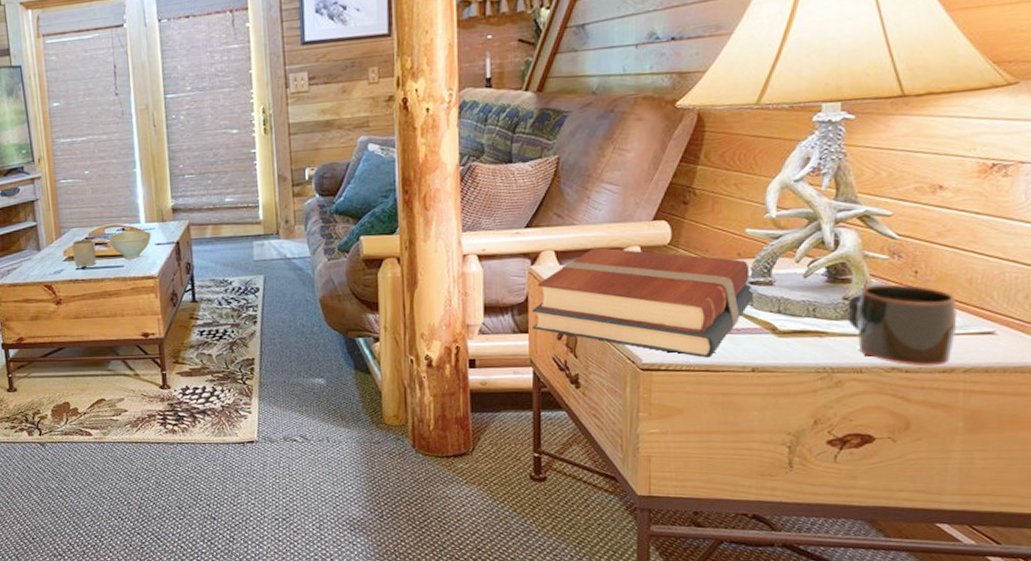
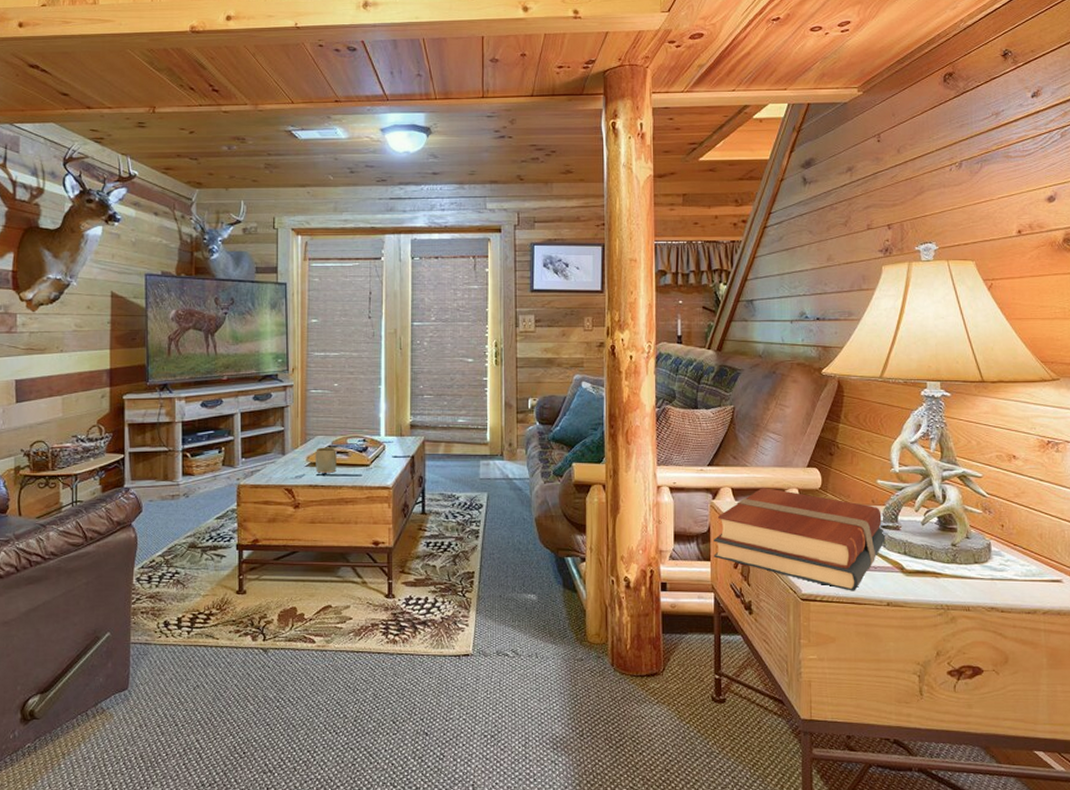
bowl: present [108,230,152,259] -> none [350,443,389,469]
mug: present [847,284,957,367] -> none [955,535,1034,608]

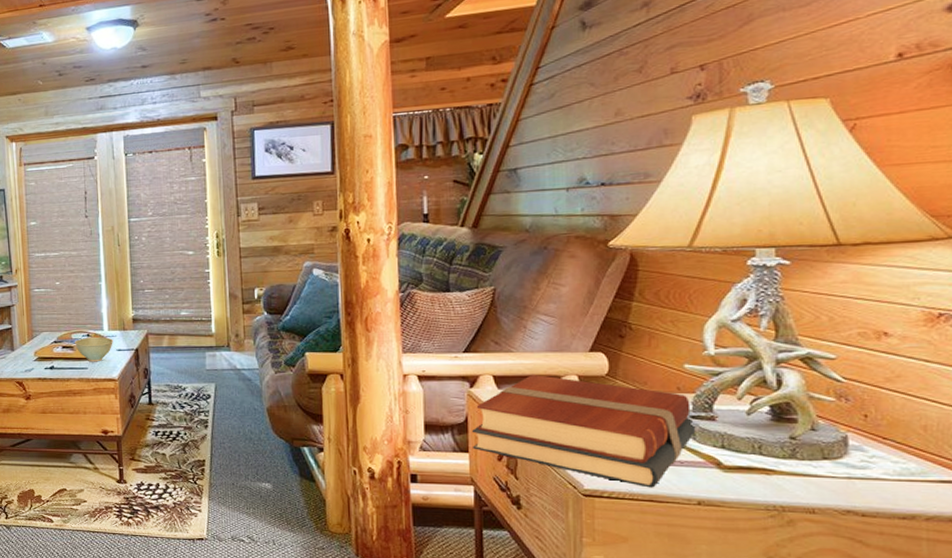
mug: present [316,447,337,473] -> none [42,342,63,367]
bowl: none [350,443,389,469] -> present [75,337,113,362]

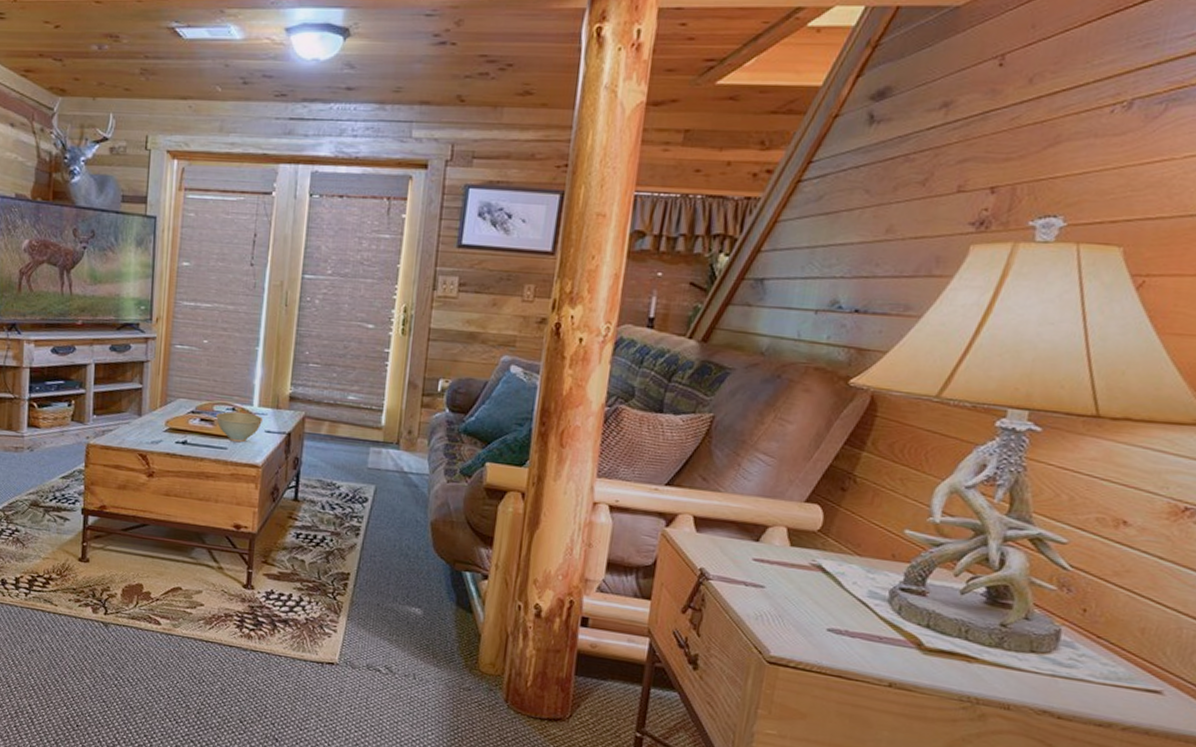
books: present [471,374,696,488] -> none [655,519,904,663]

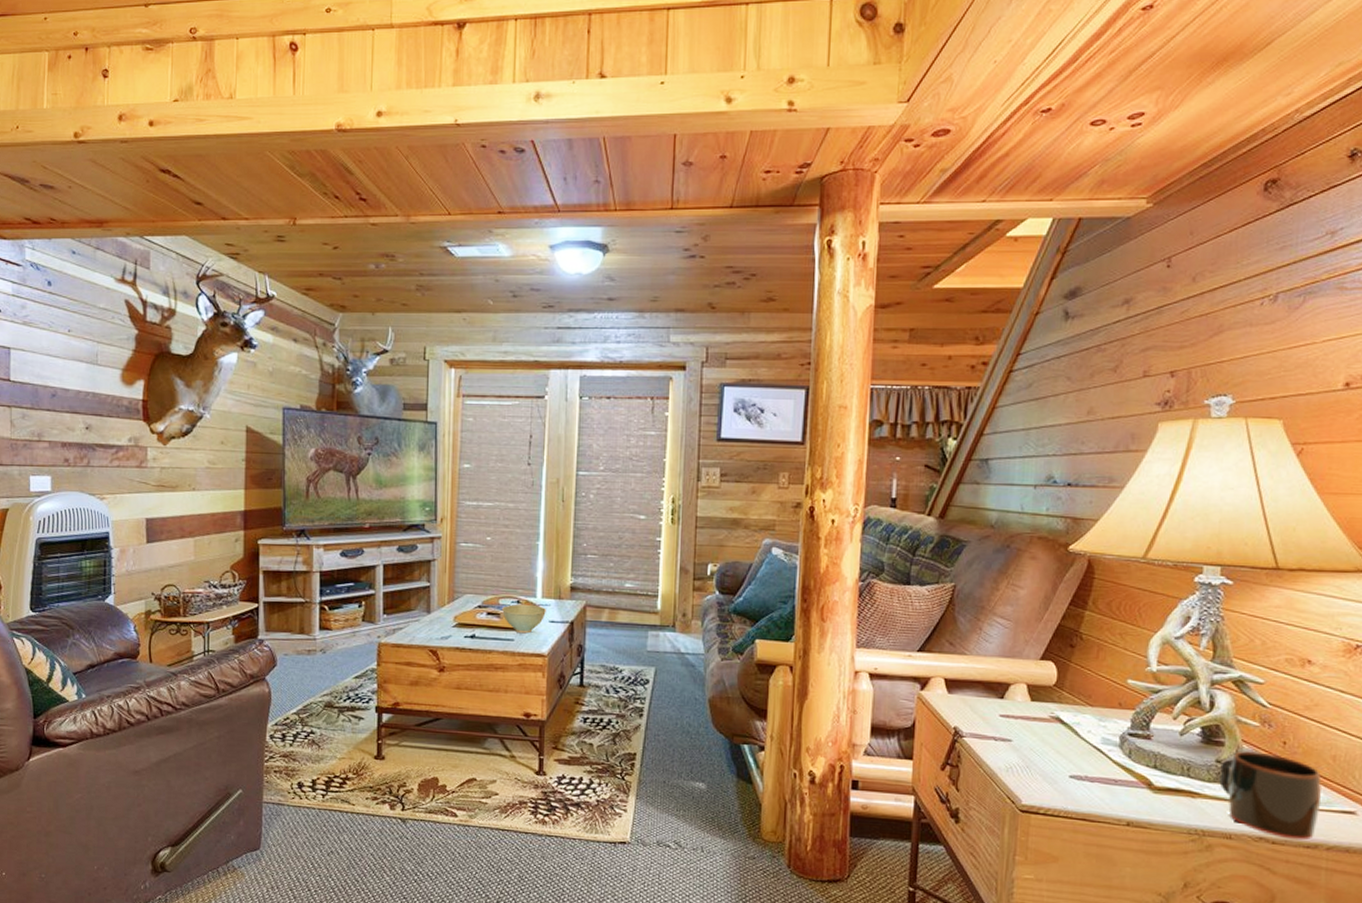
mug: none [1001,615,1125,718] -> present [1219,751,1322,841]

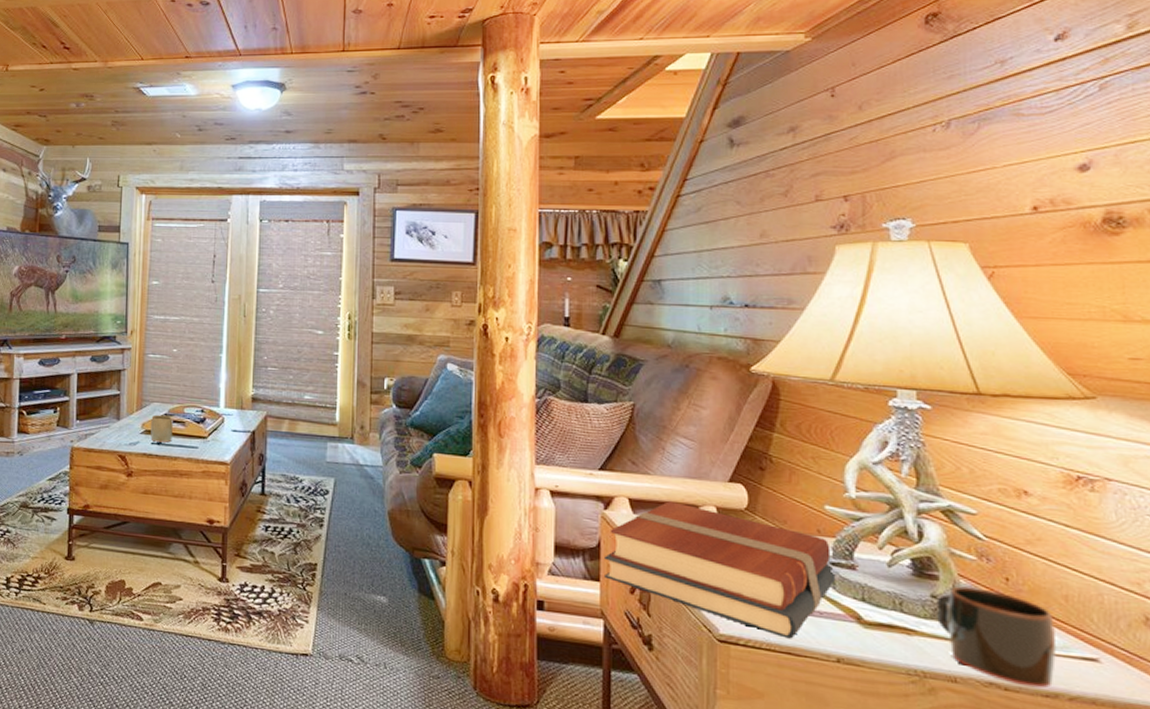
mug: none [463,606,487,636] -> present [150,414,173,443]
bowl: present [502,604,546,634] -> none [187,413,229,442]
books: none [916,679,1133,806] -> present [603,500,836,639]

